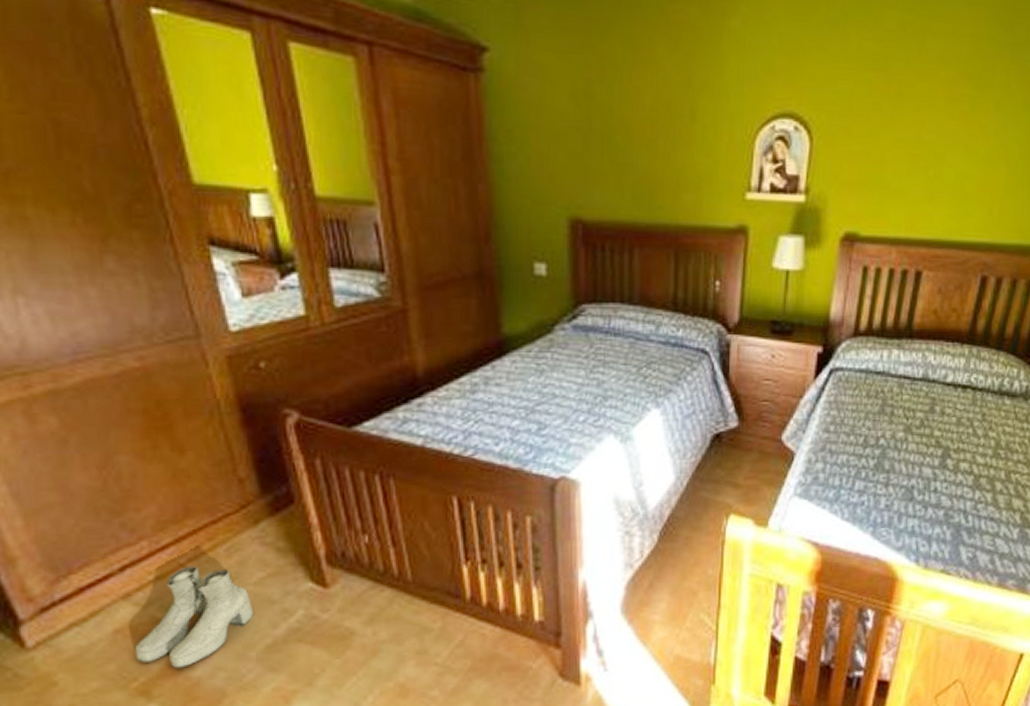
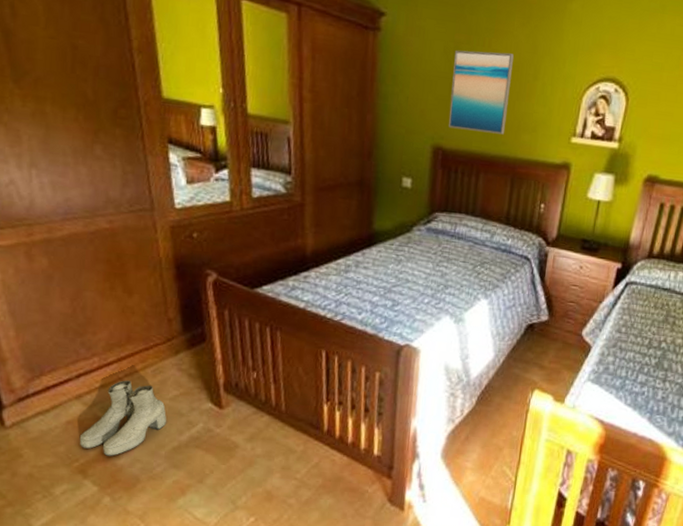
wall art: none [585,89,662,197] -> present [449,50,514,135]

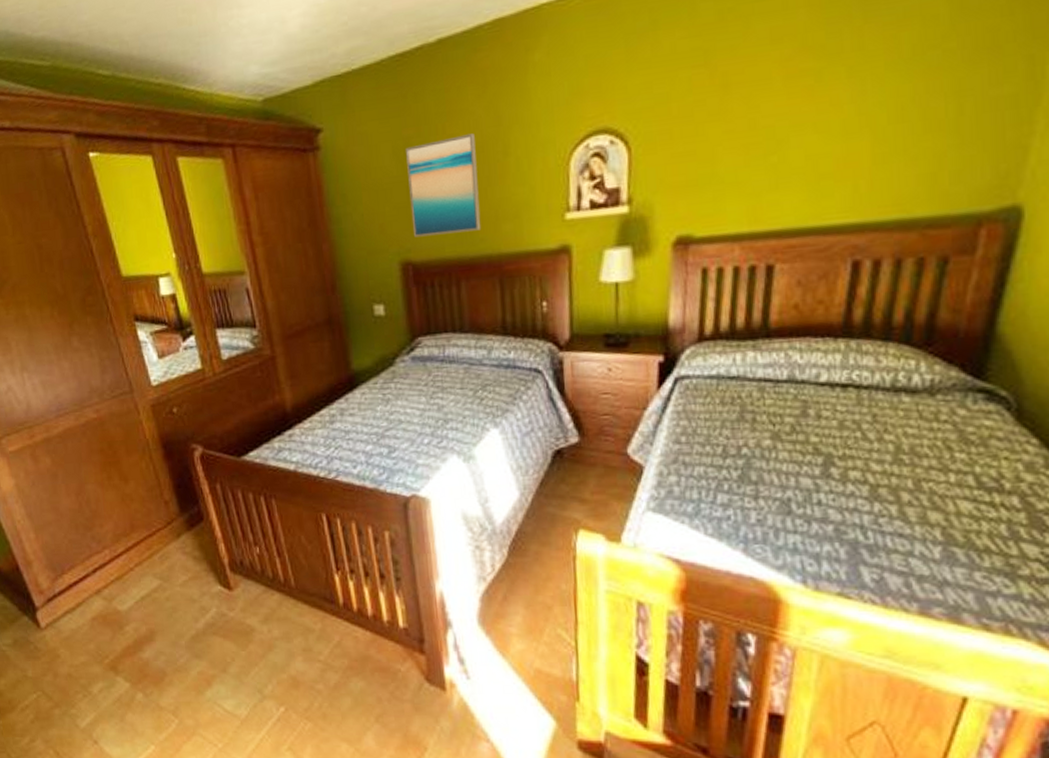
boots: present [79,380,167,456] -> none [105,570,182,650]

